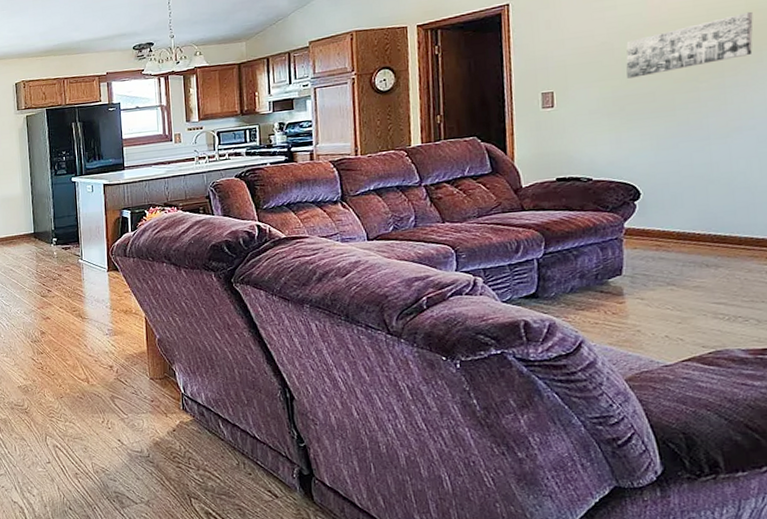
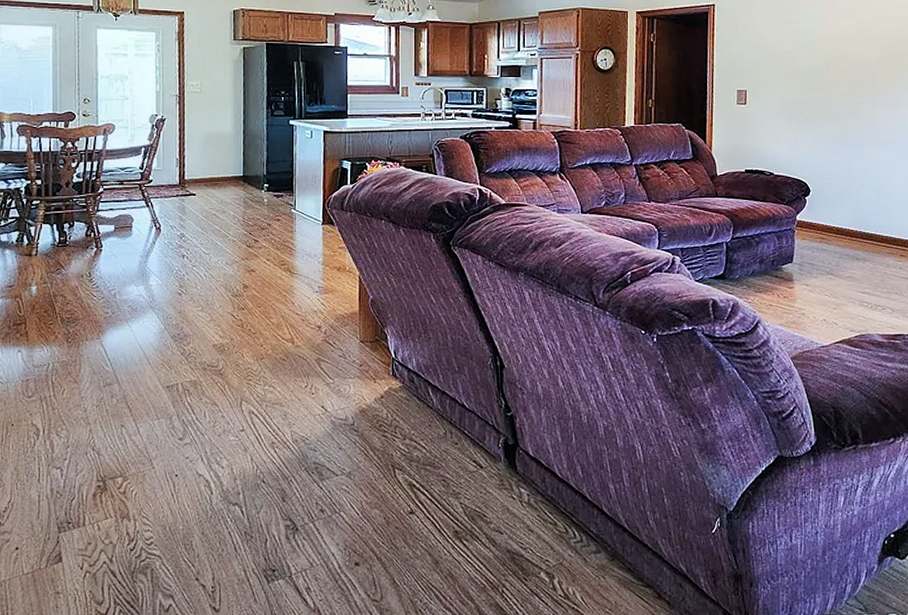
wall art: present [626,11,753,79] -> none [804,41,900,86]

